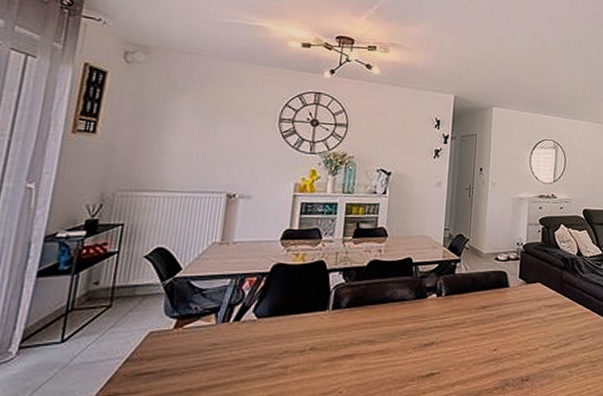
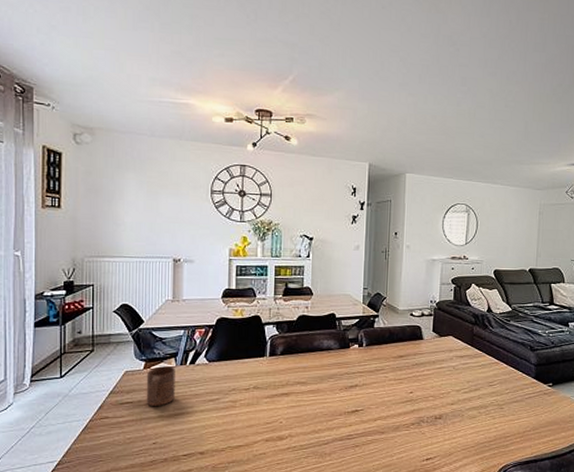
cup: none [171,324,215,378] -> present [146,366,175,407]

